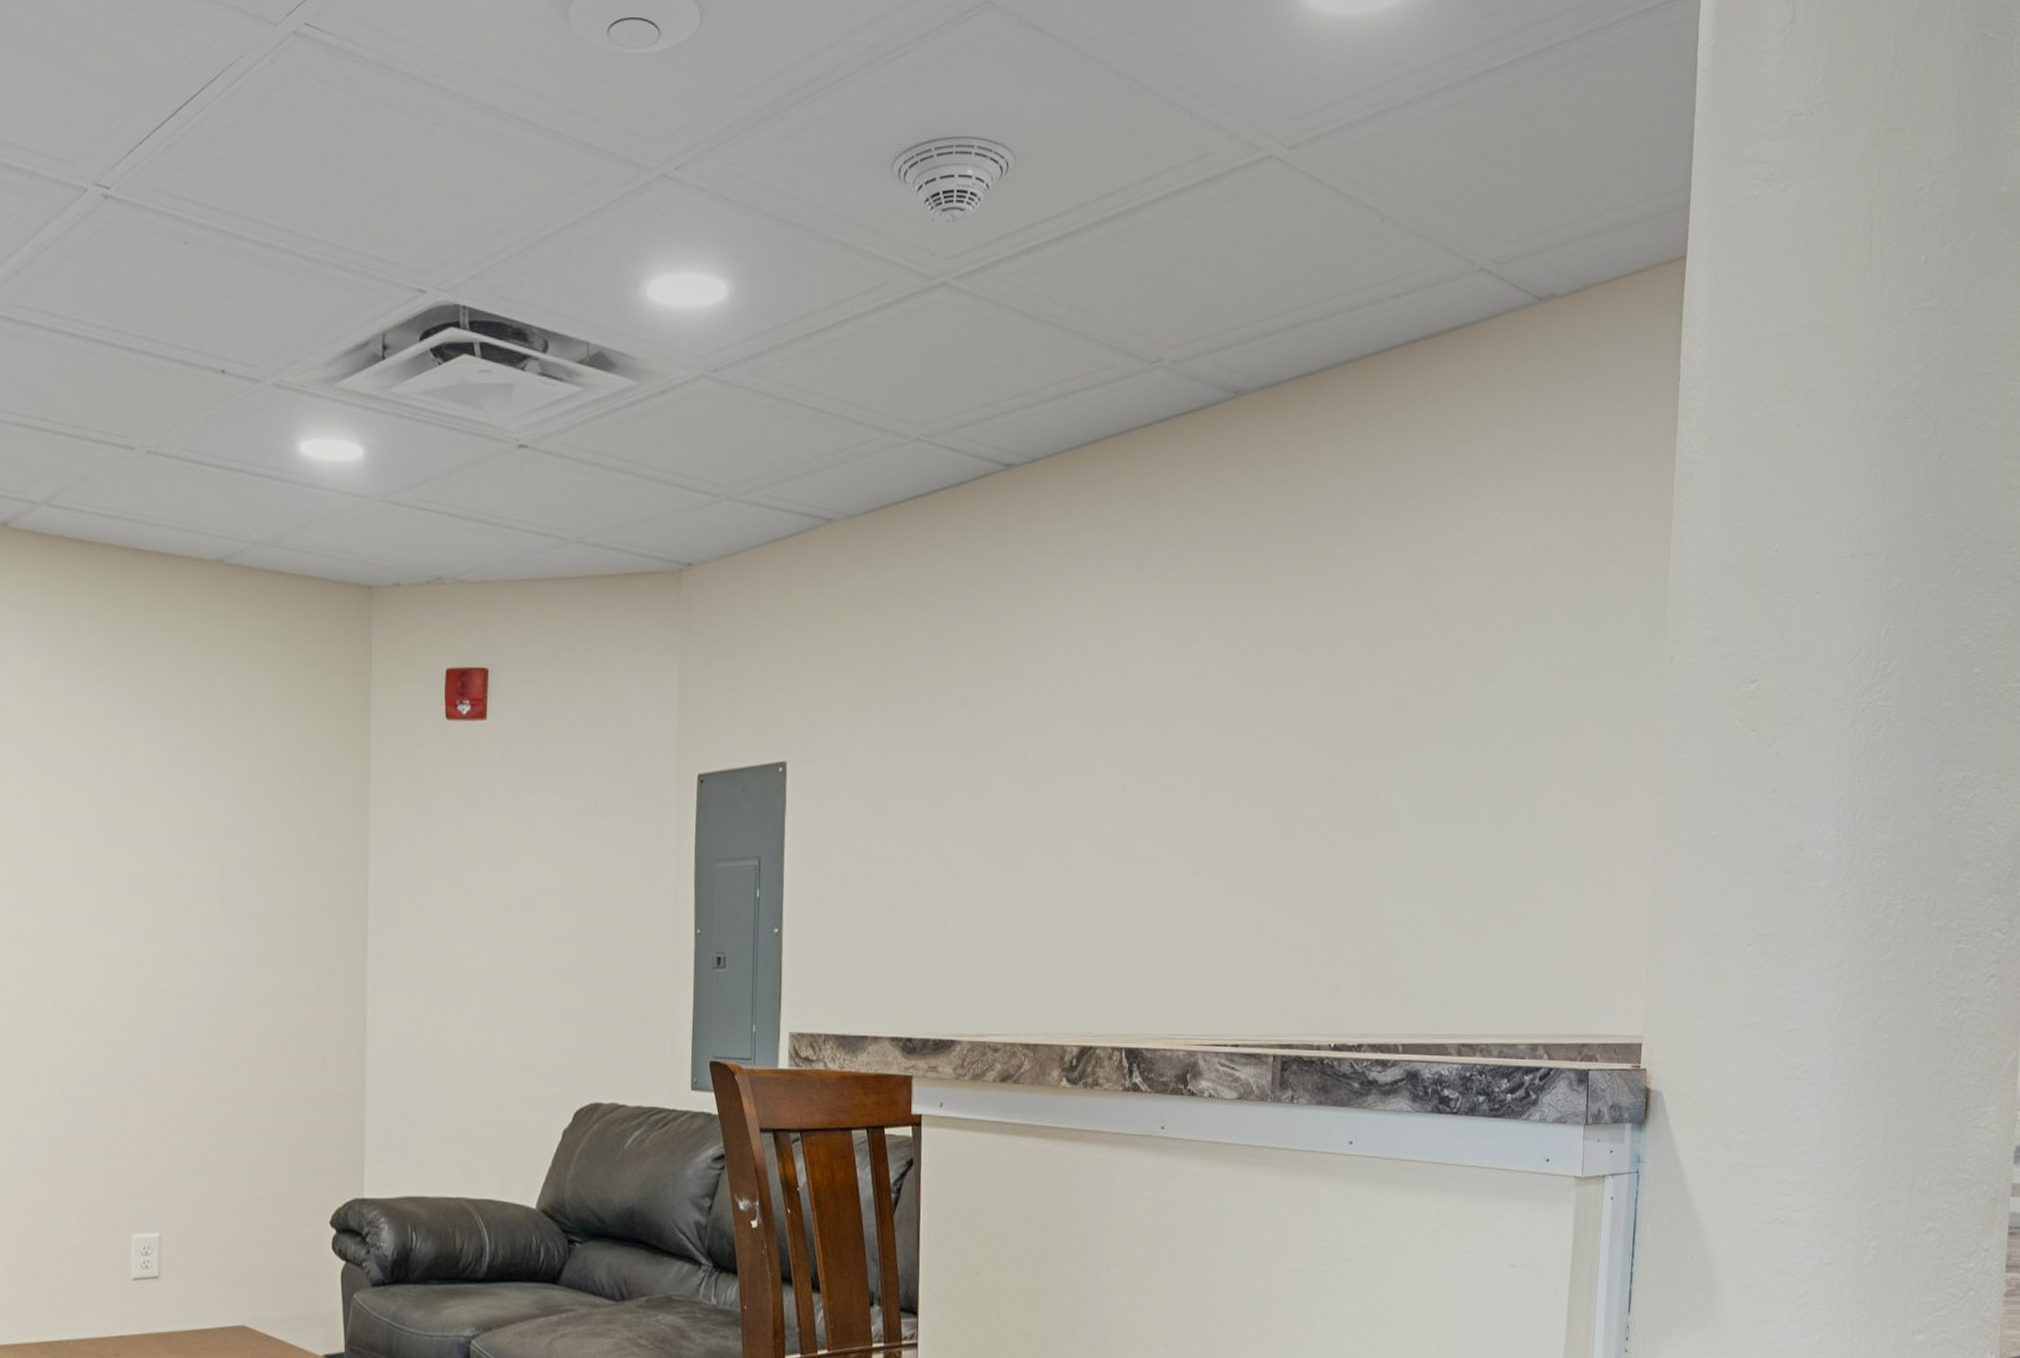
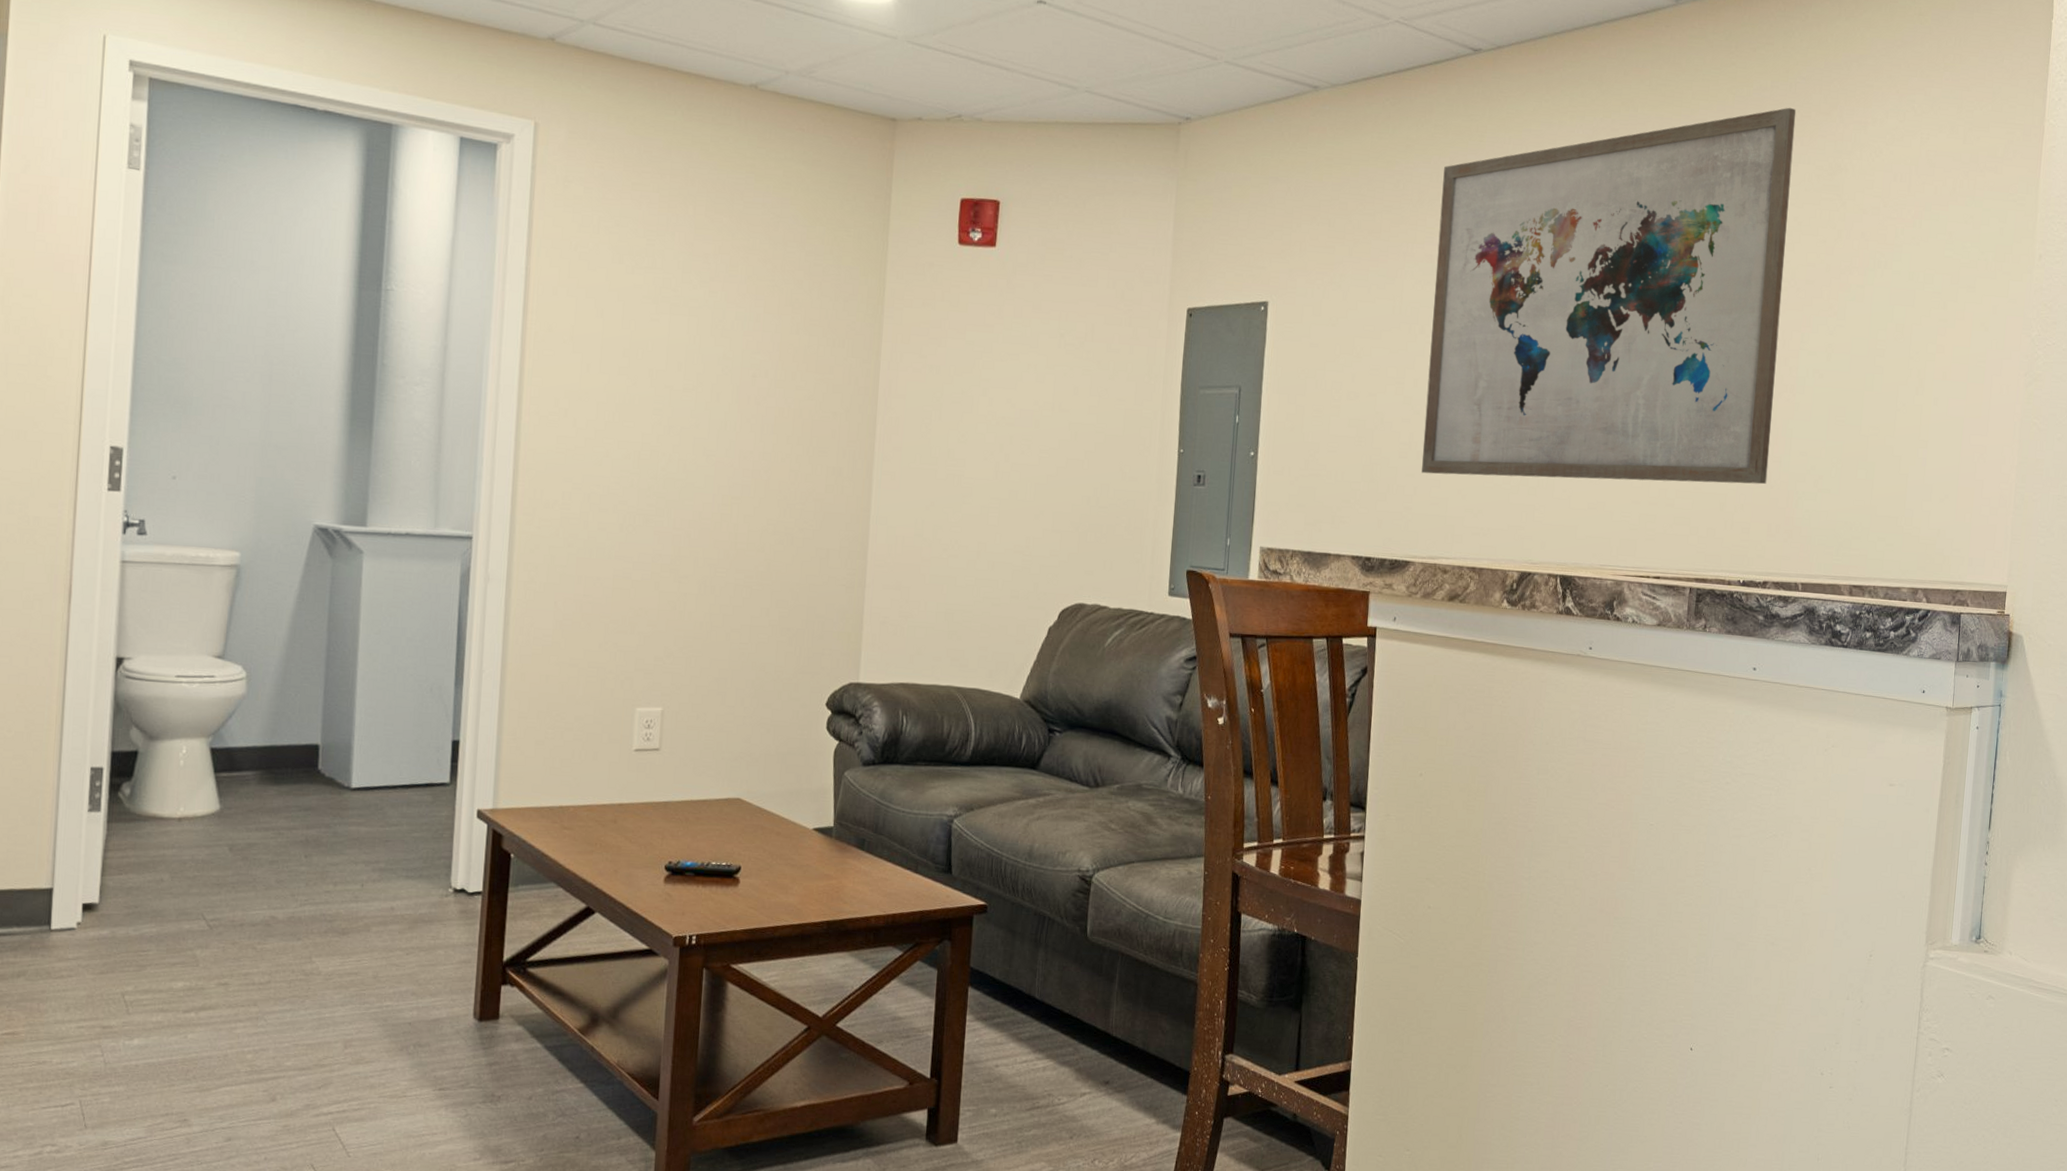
wall art: none [964,505,1379,943] -> present [1422,107,1797,485]

